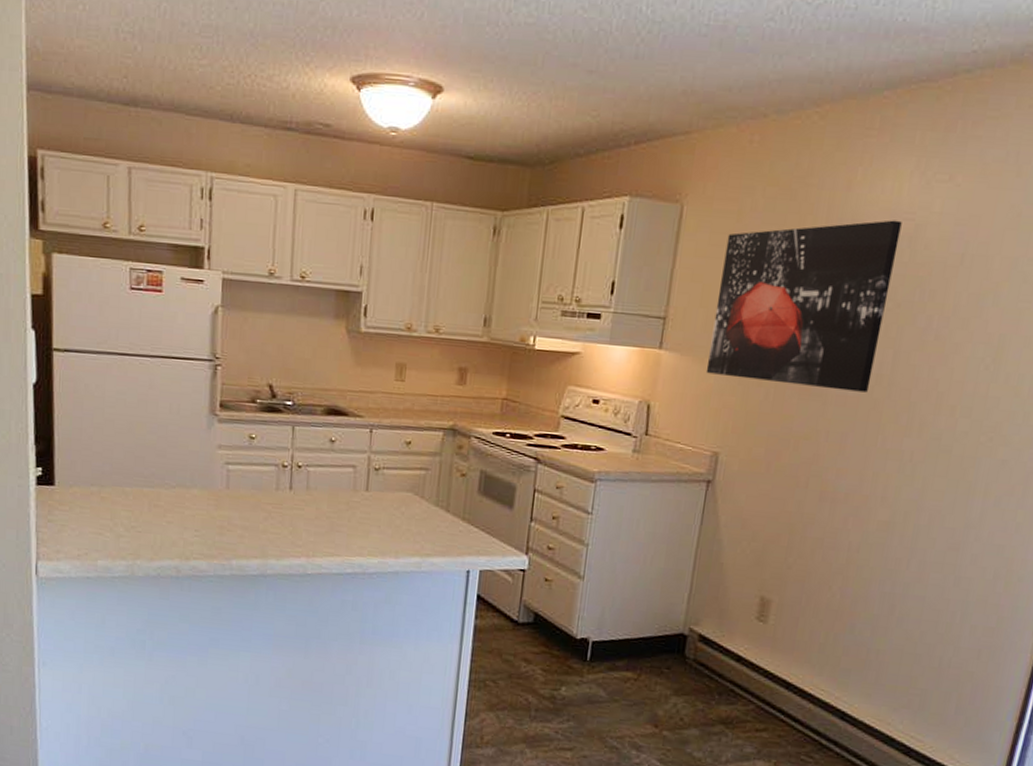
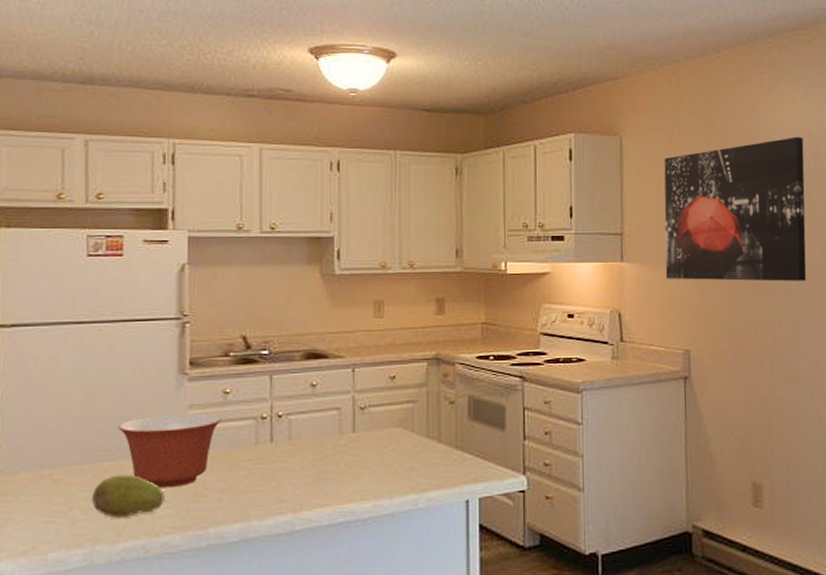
fruit: none [134,500,195,539] -> present [92,474,165,518]
mixing bowl: none [156,451,246,519] -> present [118,413,221,488]

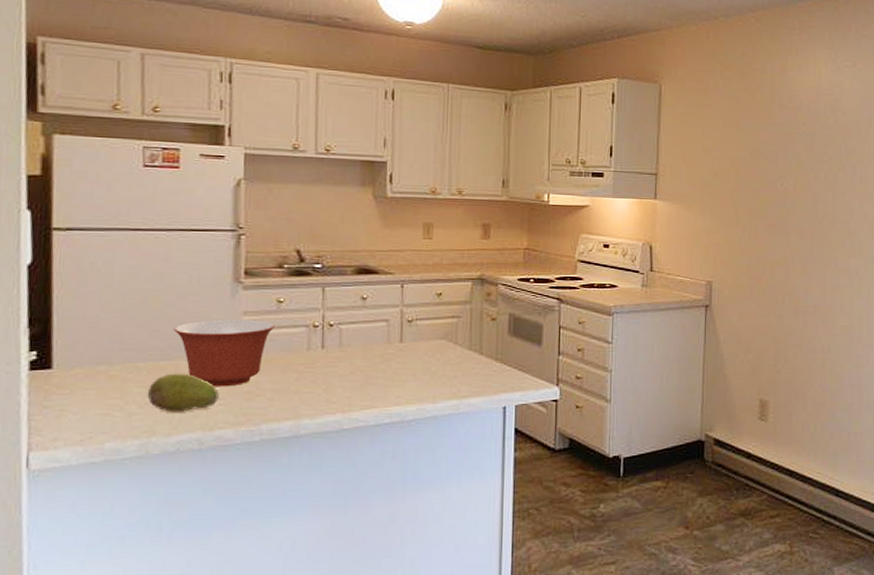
wall art: present [664,137,807,282] -> none [694,95,825,225]

